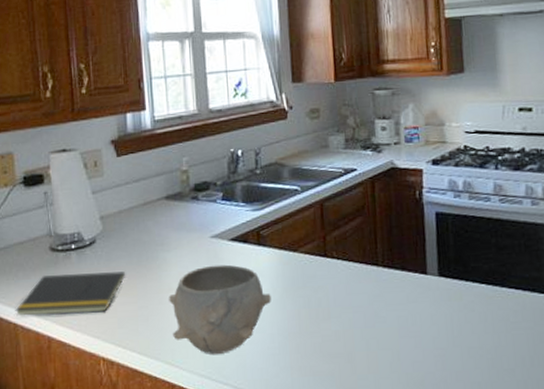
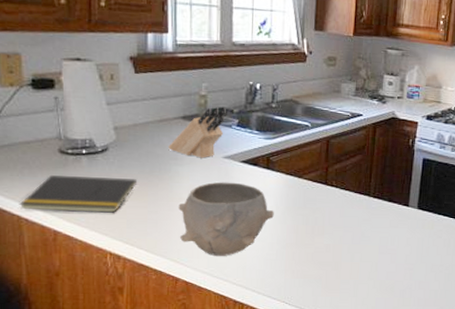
knife block: none [154,181,210,241] -> present [168,107,227,158]

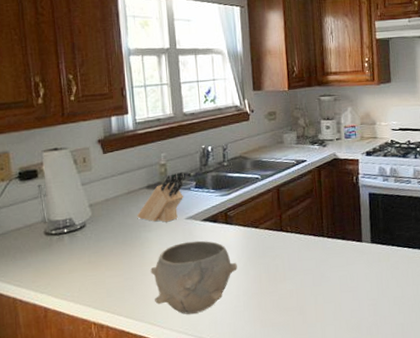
notepad: present [19,174,138,213] -> none [14,250,113,292]

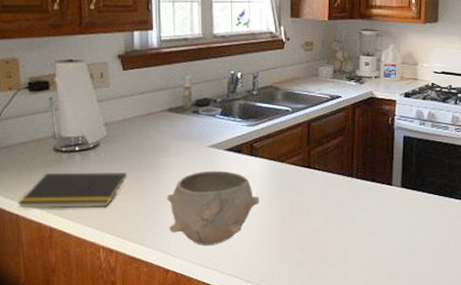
notepad: none [14,250,113,292] -> present [17,172,128,209]
knife block: present [137,173,185,222] -> none [156,98,211,149]

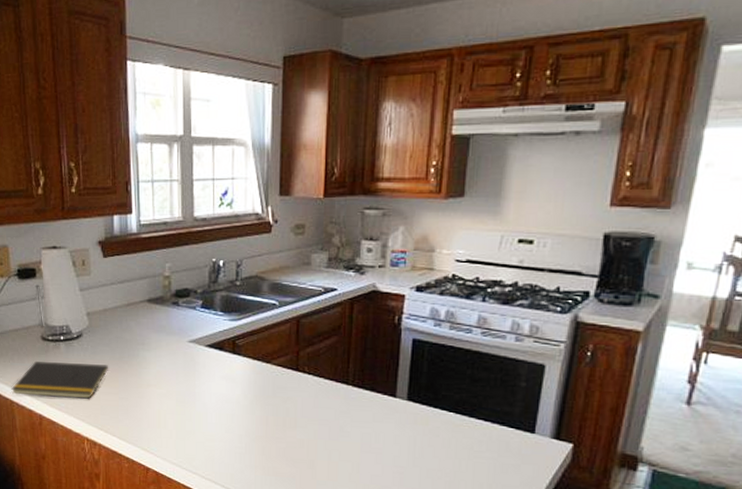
bowl: present [167,170,259,245] -> none [147,367,242,447]

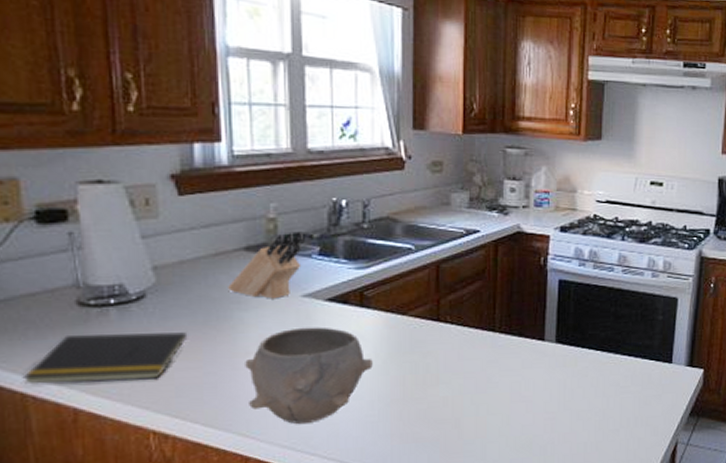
knife block: none [136,288,191,343] -> present [228,233,305,299]
bowl: none [147,367,242,447] -> present [245,327,373,424]

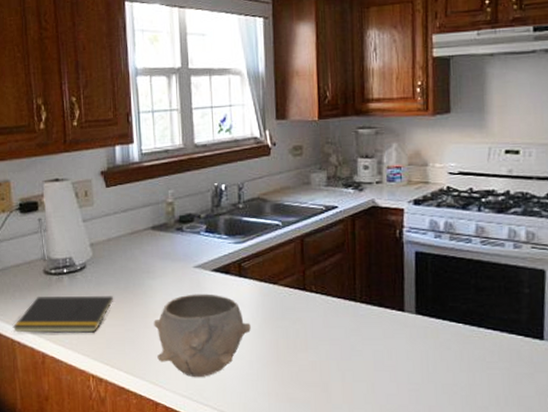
knife block: present [228,233,305,299] -> none [140,214,194,270]

